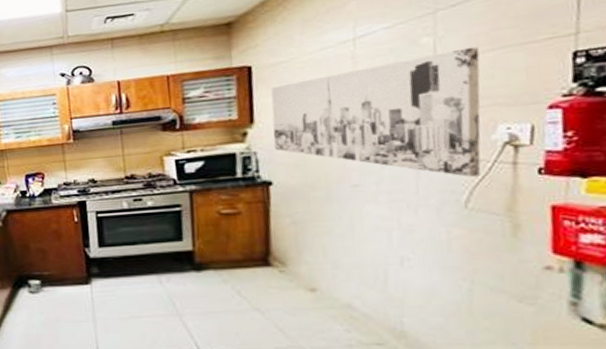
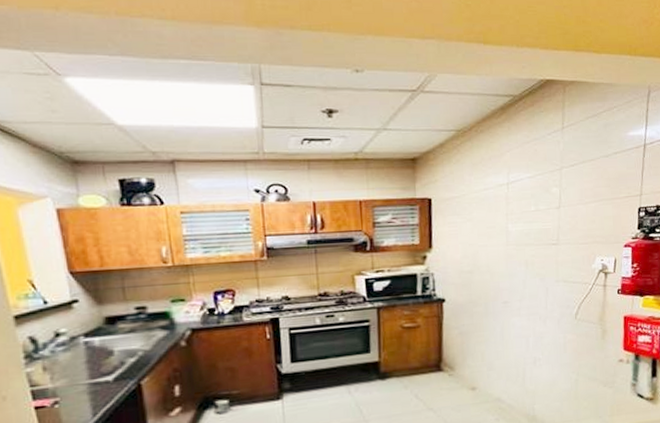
wall art: present [271,46,481,177] -> none [446,198,587,296]

